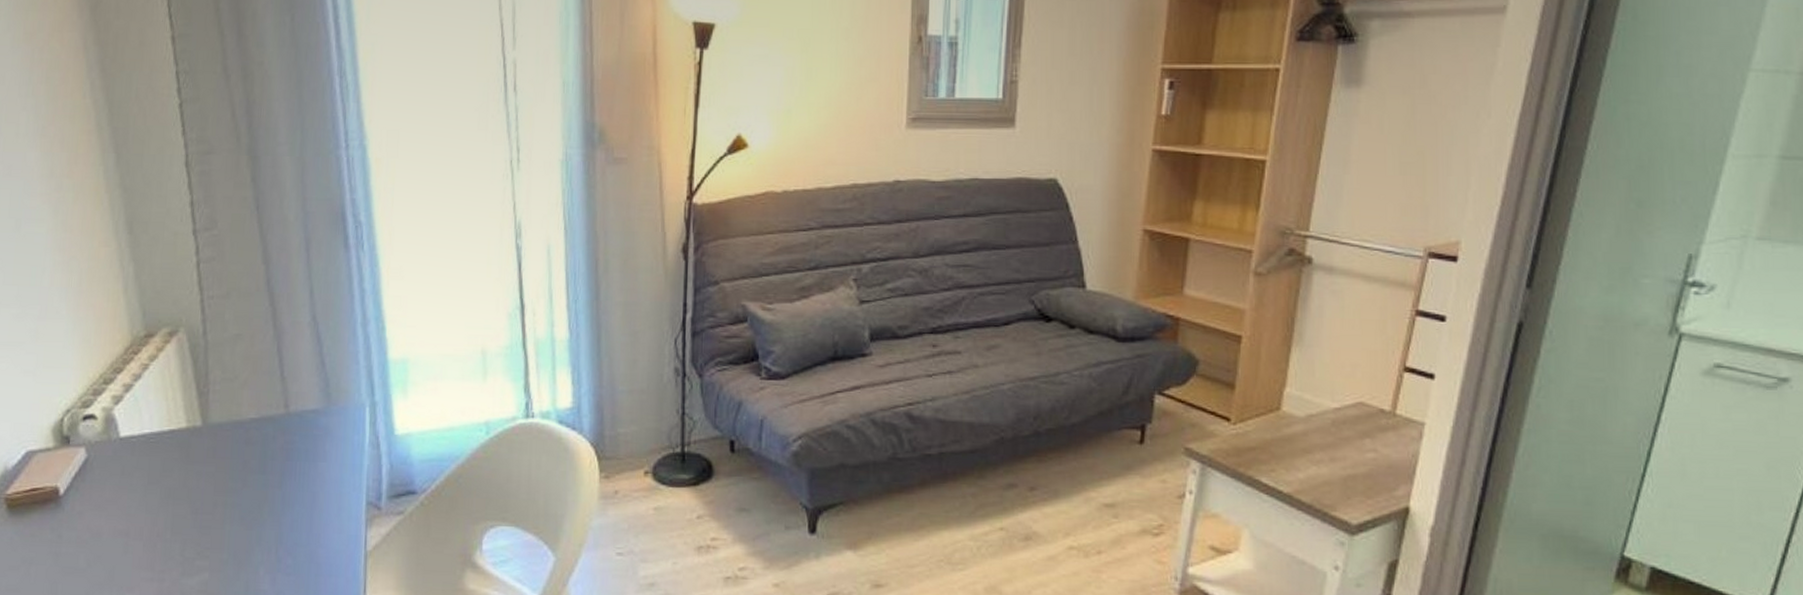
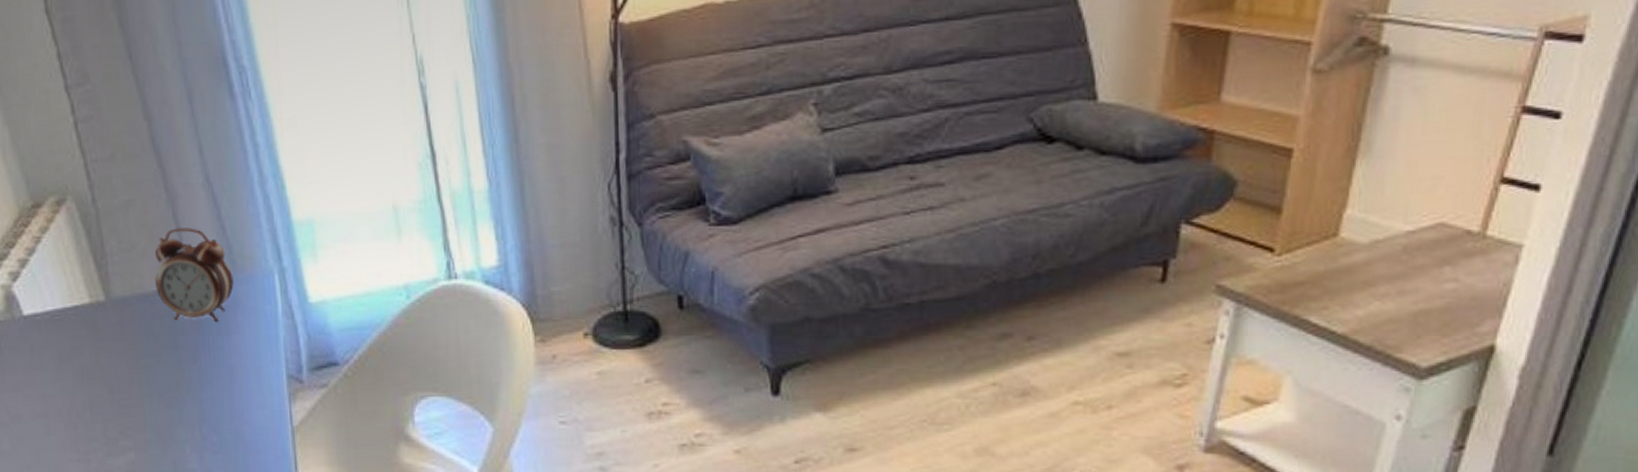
alarm clock: none [252,361,327,449] -> present [154,228,234,322]

